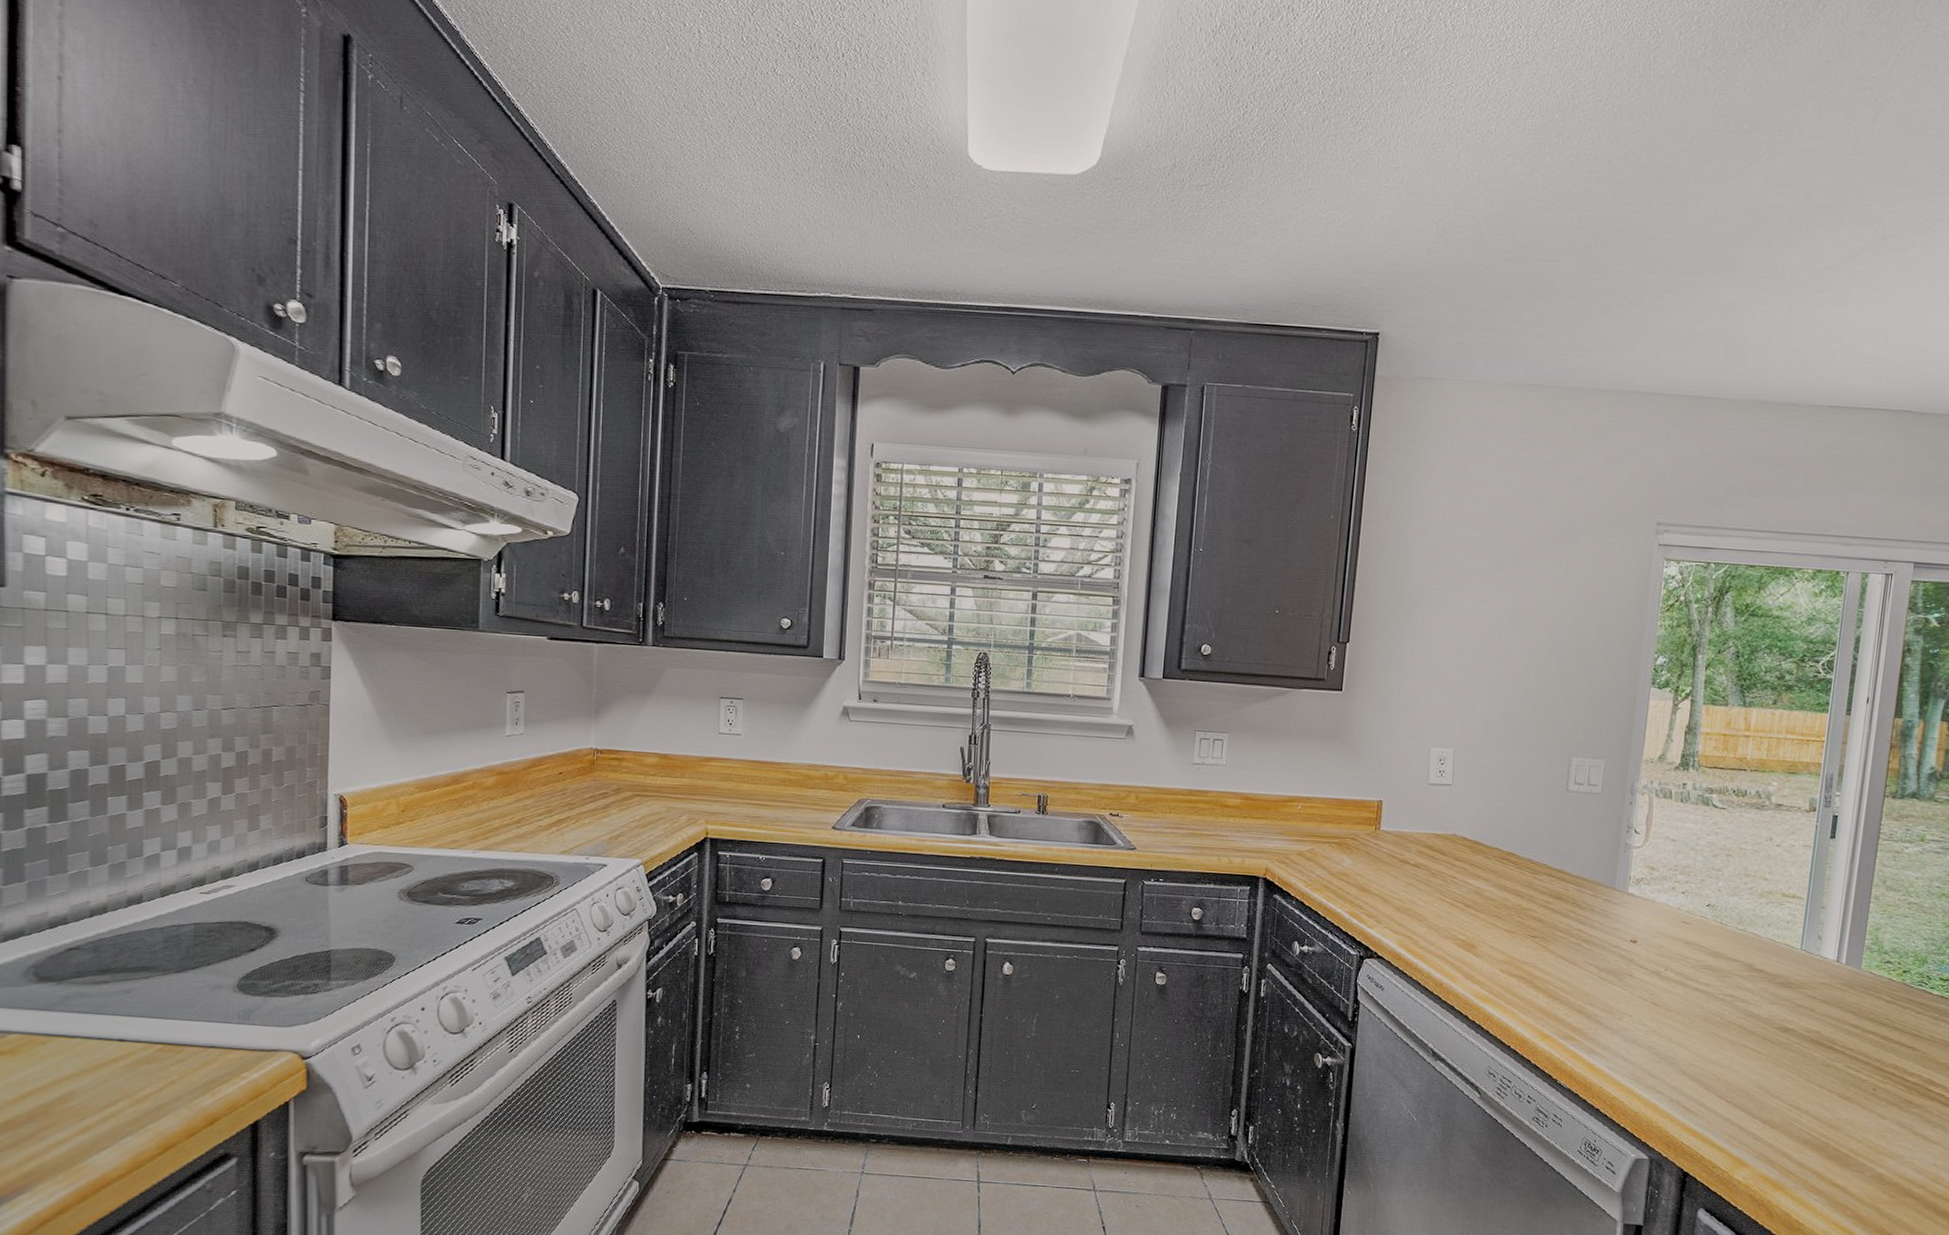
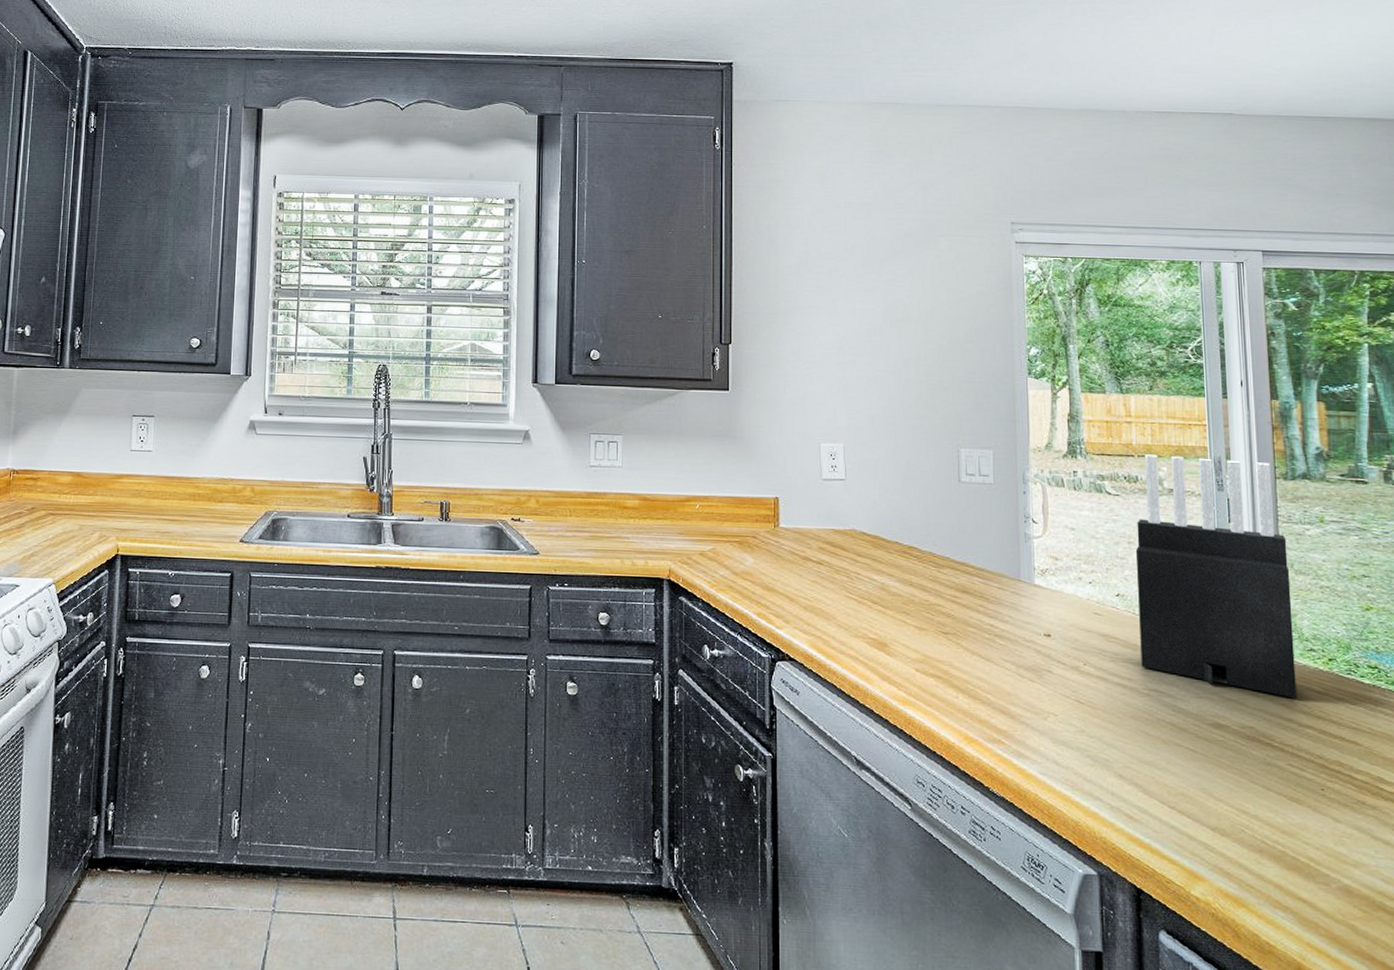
knife block: none [1721,769,1884,1007] -> present [1135,454,1297,699]

